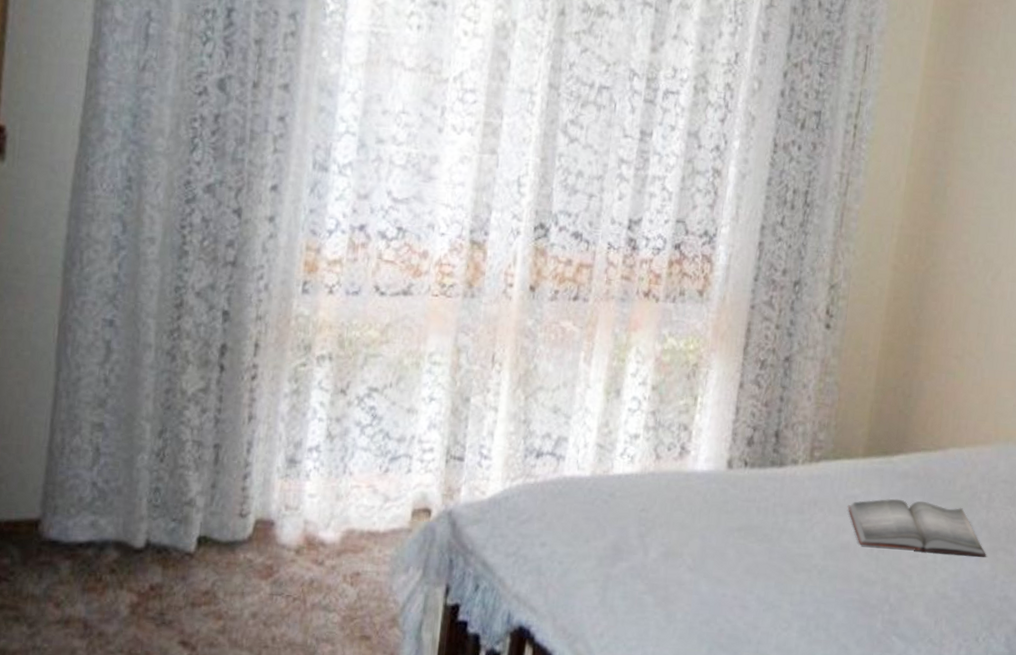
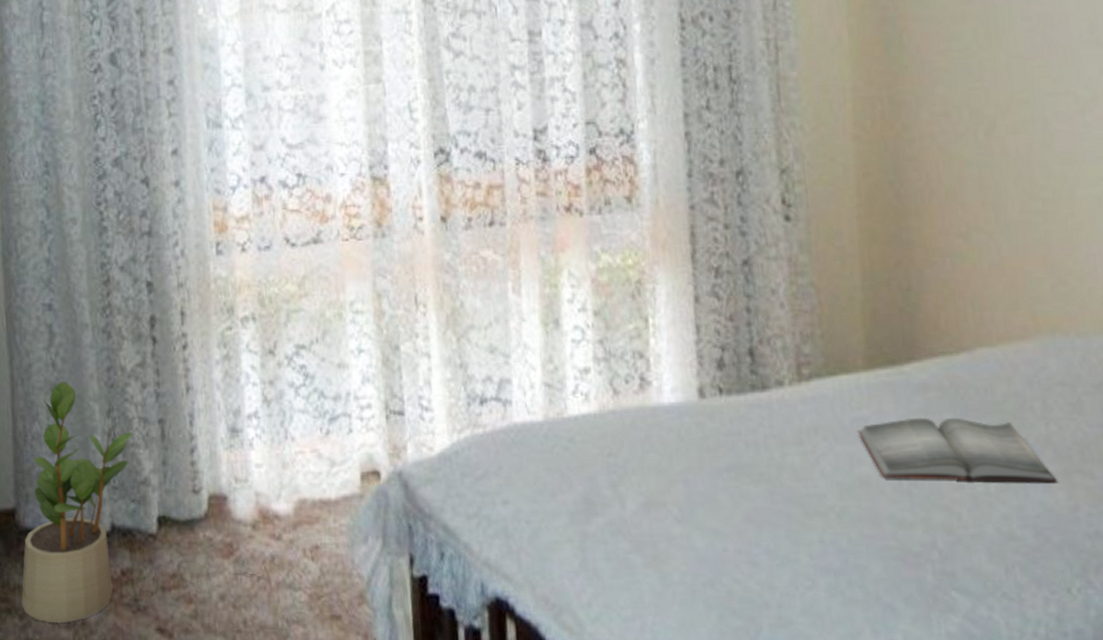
potted plant: none [33,398,185,633] -> present [21,381,134,624]

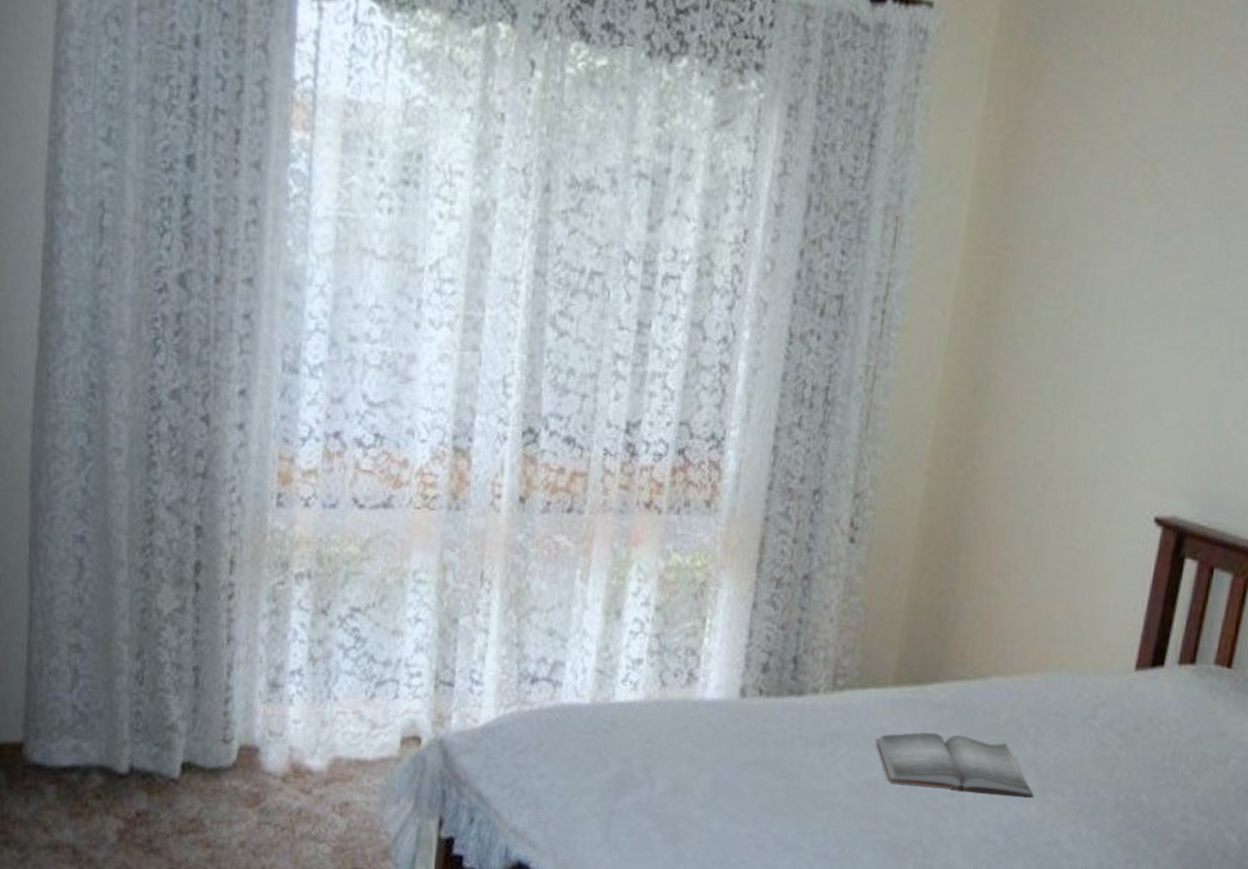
potted plant: present [21,381,134,624] -> none [22,617,165,858]

